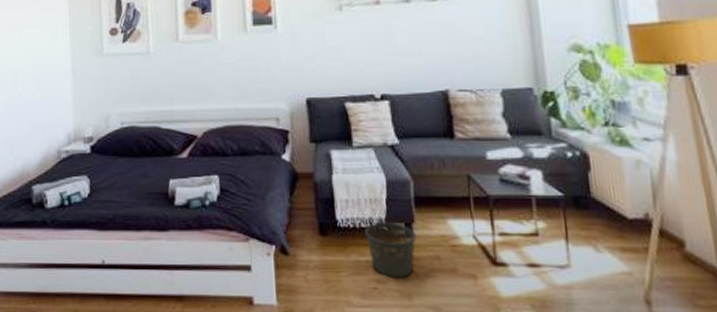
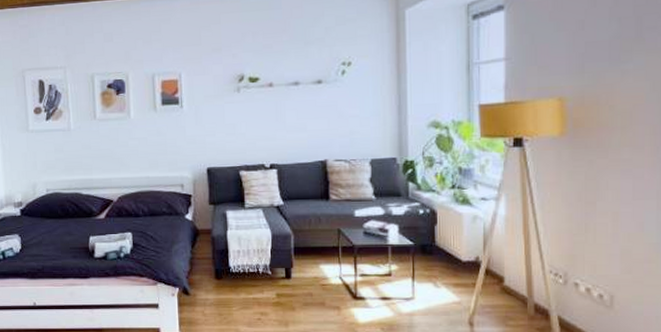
basket: present [365,221,417,277] -> none [253,267,294,310]

